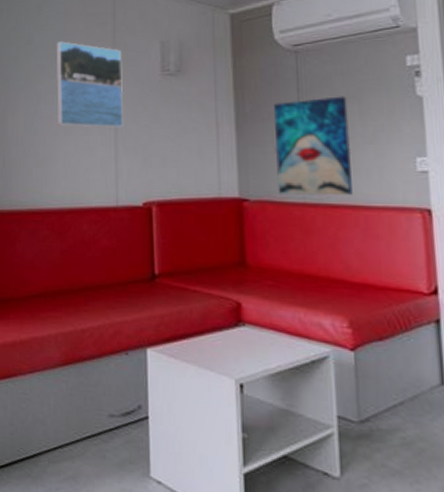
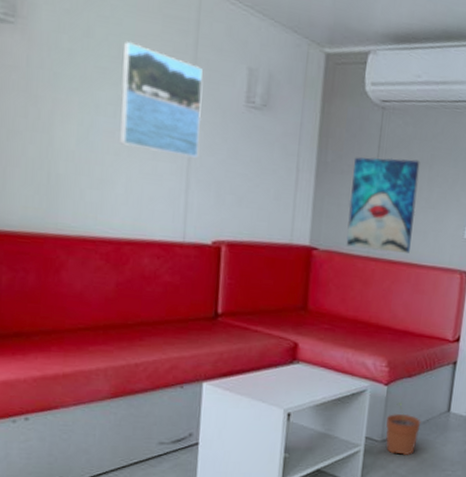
plant pot: none [359,371,408,443] -> present [386,402,421,455]

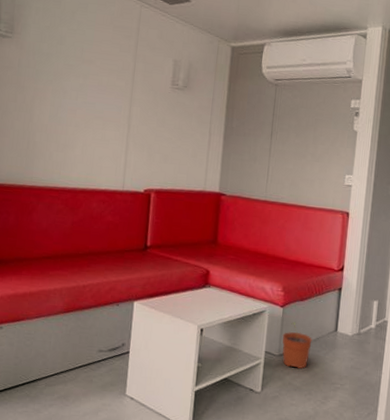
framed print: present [120,40,203,158] -> none [79,45,141,128]
wall art: present [346,157,420,253] -> none [248,122,307,198]

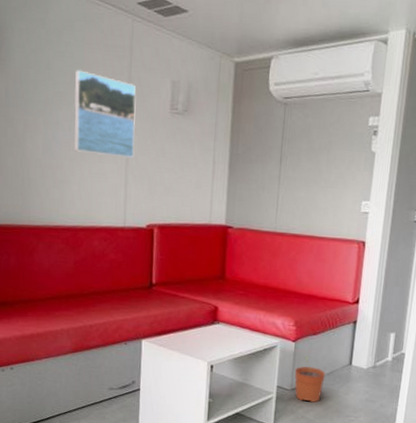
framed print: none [79,45,141,128] -> present [74,69,136,159]

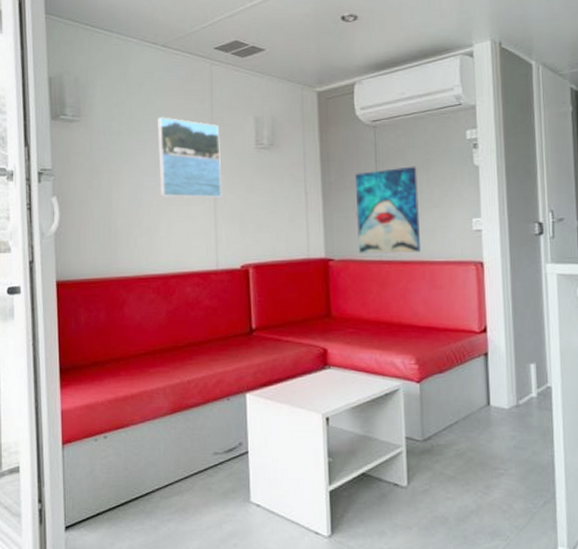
wall art: none [256,146,319,228] -> present [356,166,420,254]
plant pot: present [294,356,326,402] -> none [423,398,461,454]

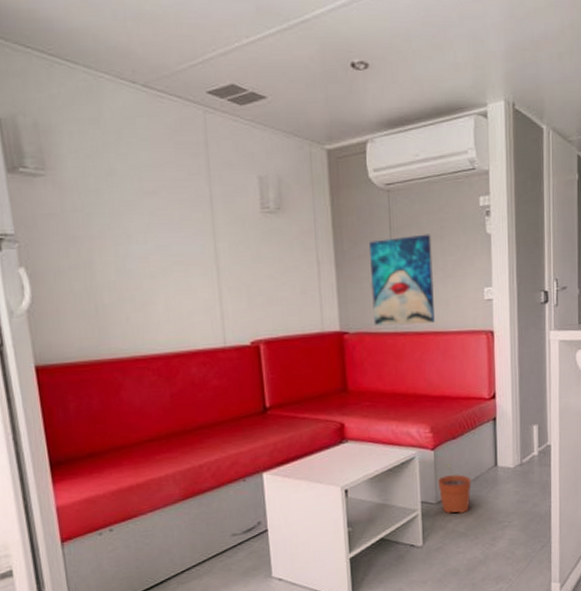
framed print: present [157,116,223,199] -> none [143,172,226,269]
plant pot: none [423,398,461,454] -> present [437,463,471,513]

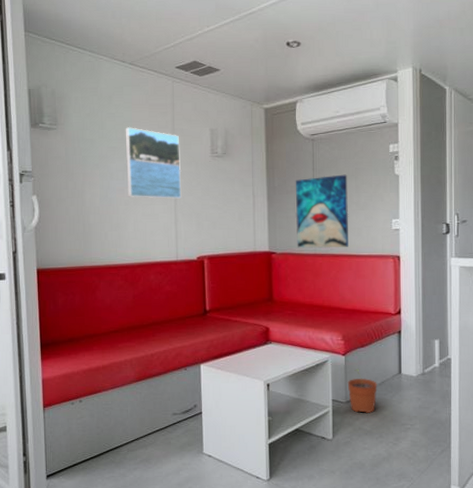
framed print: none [143,172,226,269] -> present [125,126,182,200]

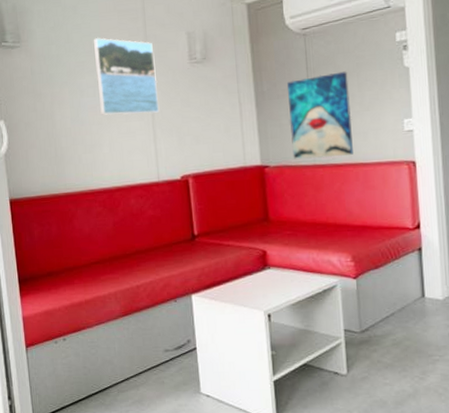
plant pot: present [347,368,377,413] -> none [361,292,397,344]

